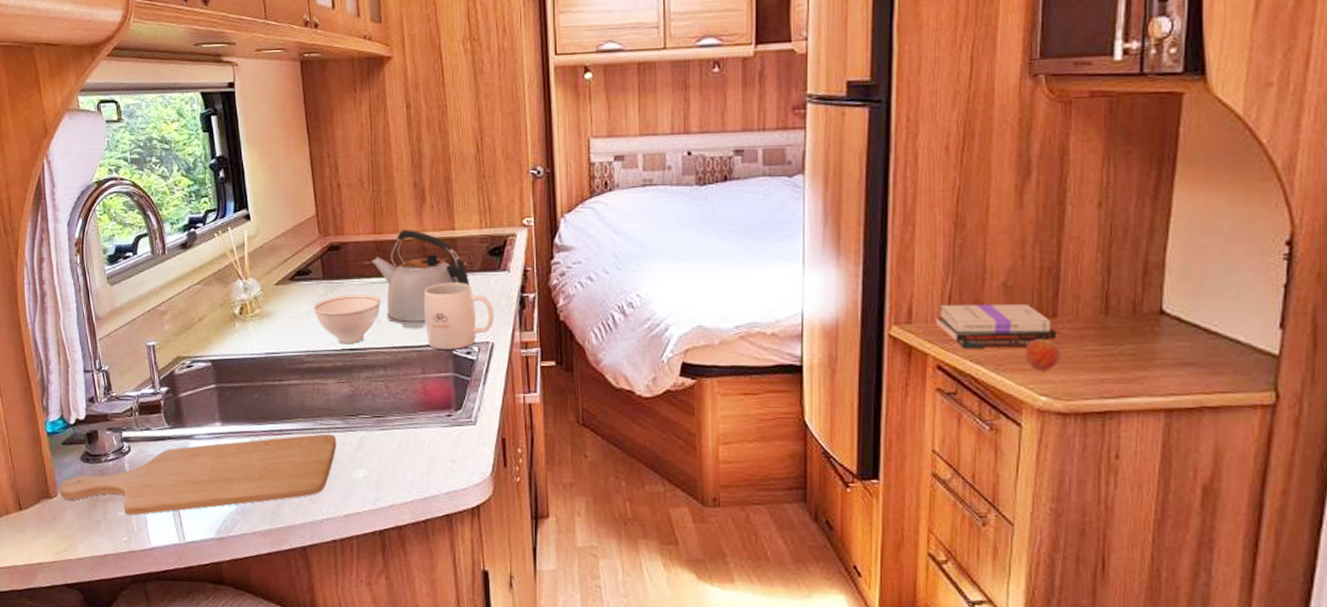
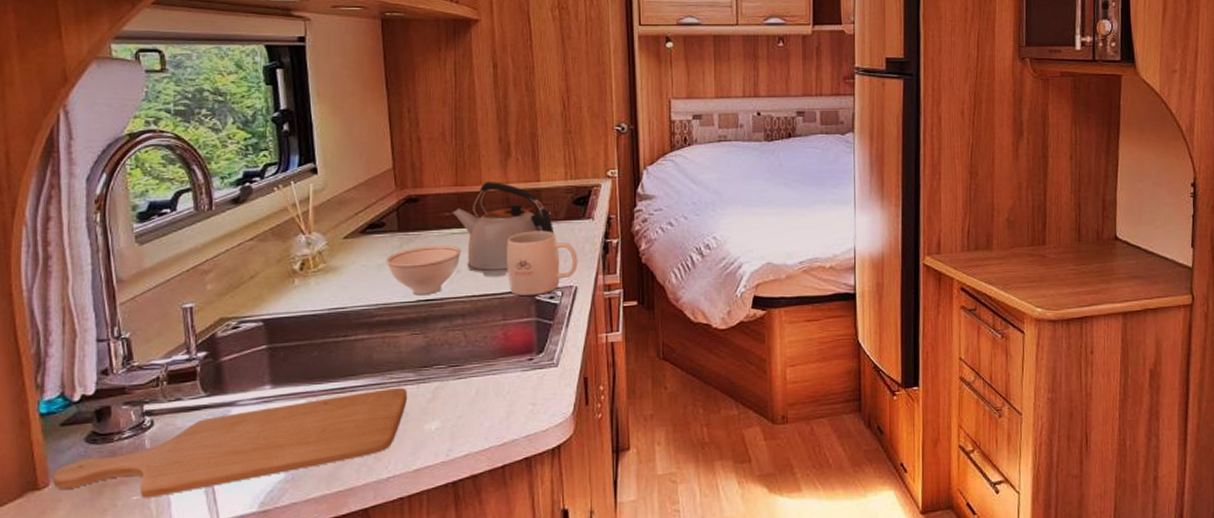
books: present [935,304,1057,349] -> none [958,235,1047,272]
fruit: present [1025,334,1061,371] -> none [1024,259,1050,288]

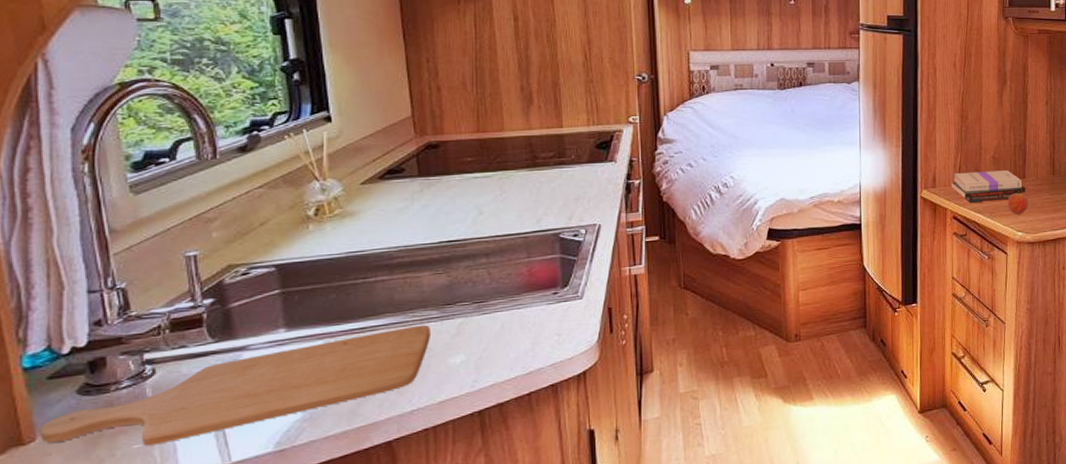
bowl: present [386,245,461,296] -> none [406,189,484,237]
kettle: present [452,182,555,277] -> none [474,128,578,218]
mug: present [506,231,578,296] -> none [529,173,601,234]
books: none [958,235,1047,272] -> present [951,170,1026,203]
fruit: none [1024,259,1050,288] -> present [1007,190,1029,215]

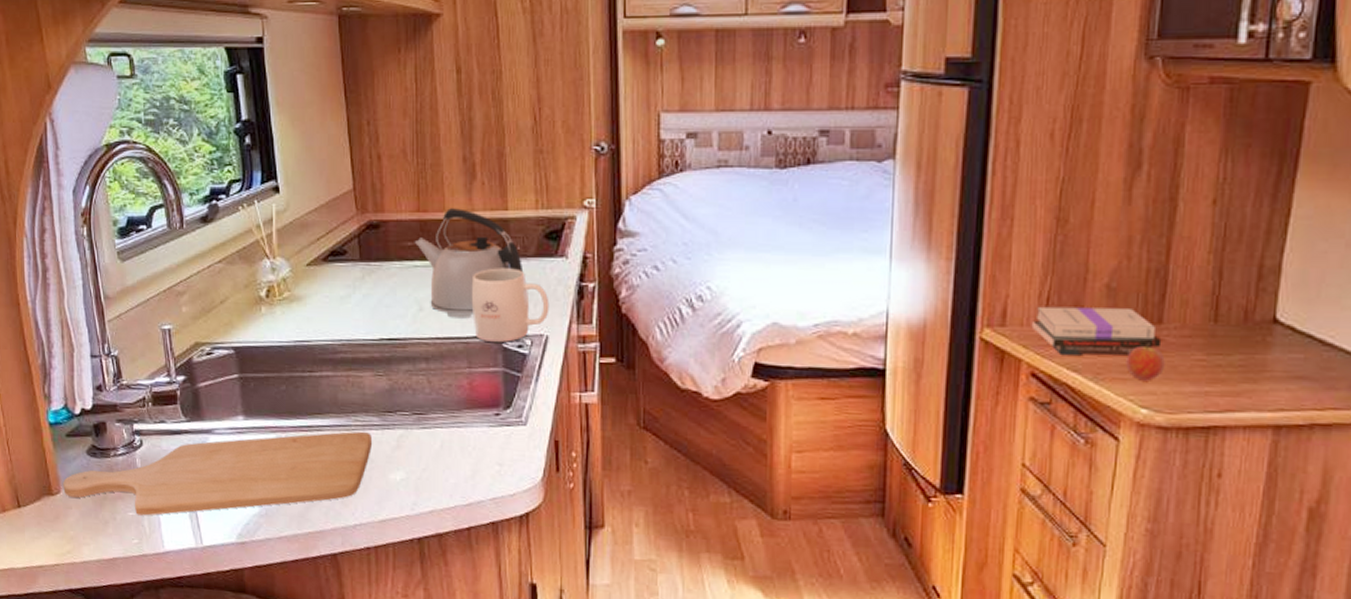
kettle: none [474,128,578,218] -> present [414,208,524,319]
mug: none [529,173,601,234] -> present [471,268,550,342]

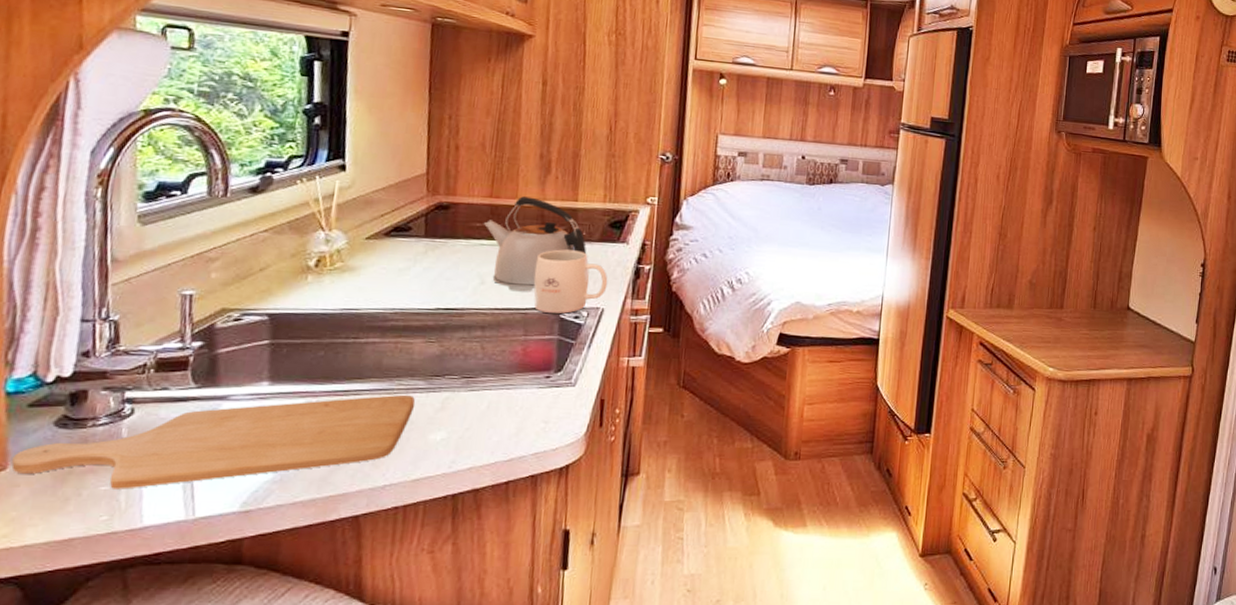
books: present [1031,306,1162,357] -> none [981,294,1063,331]
fruit: present [1126,342,1165,381] -> none [1040,321,1064,348]

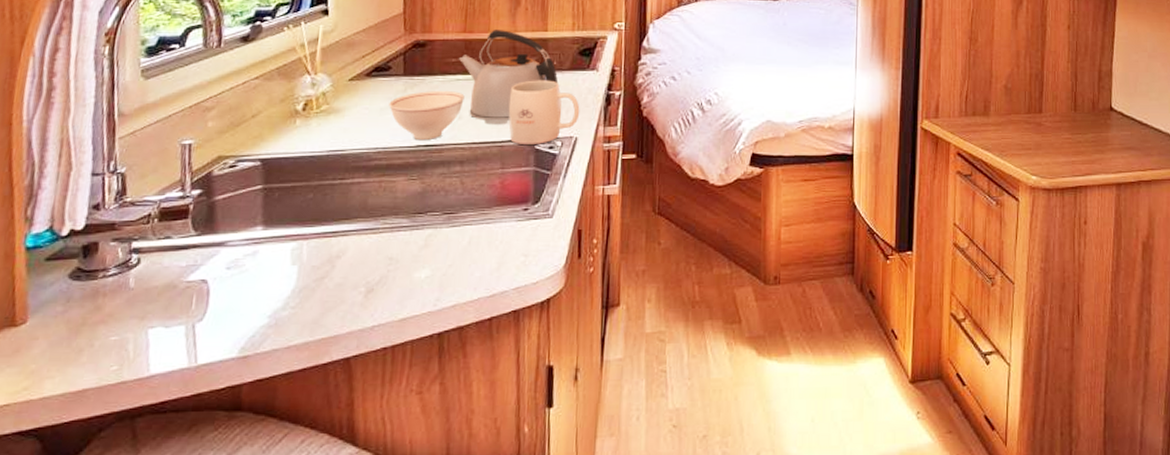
chopping board: present [11,394,415,490] -> none [31,233,399,339]
bowl: none [408,254,489,304] -> present [389,91,465,141]

